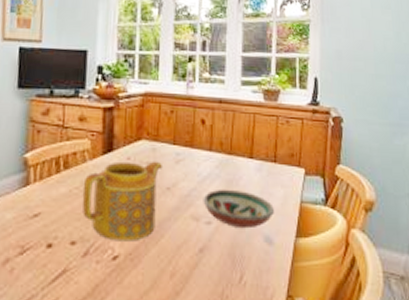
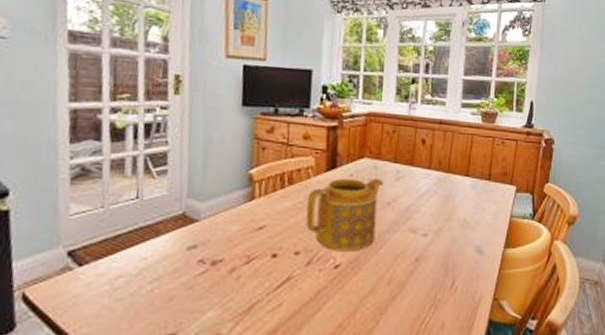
decorative bowl: present [203,189,274,229] -> none [420,204,486,240]

